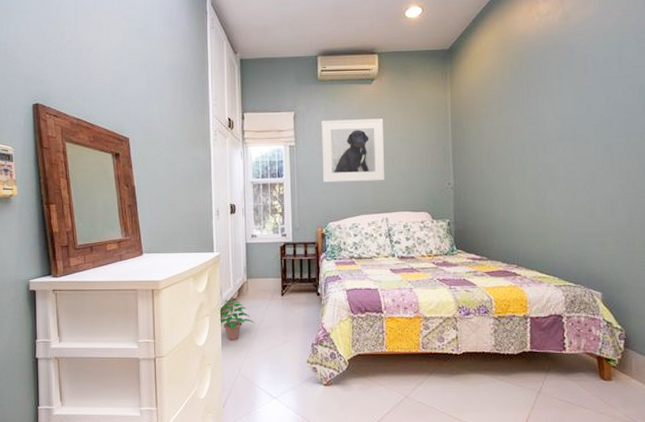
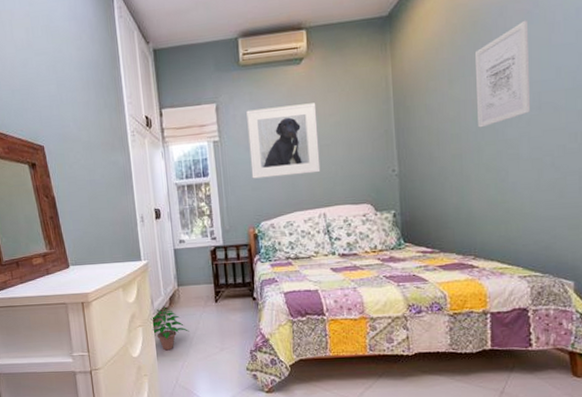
wall art: none [521,64,566,152] -> present [475,19,530,128]

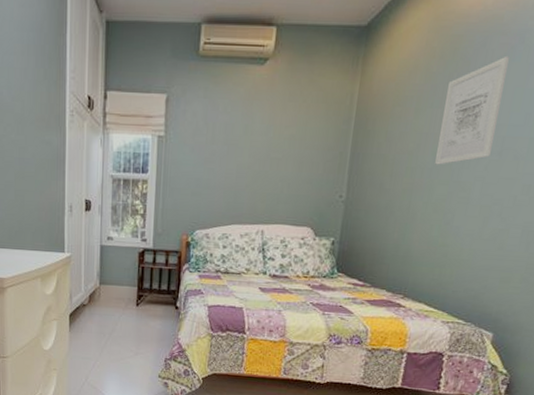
potted plant: present [151,308,189,351] -> none [67,304,106,348]
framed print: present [246,103,321,179] -> none [193,107,274,187]

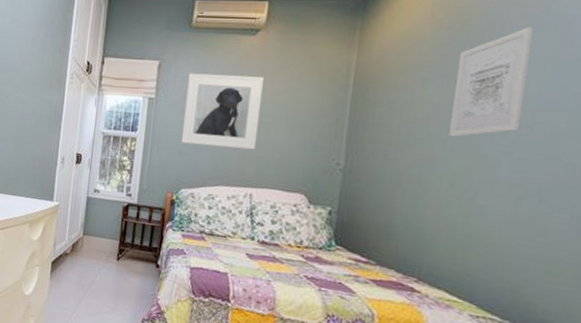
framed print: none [193,107,274,187] -> present [181,73,265,150]

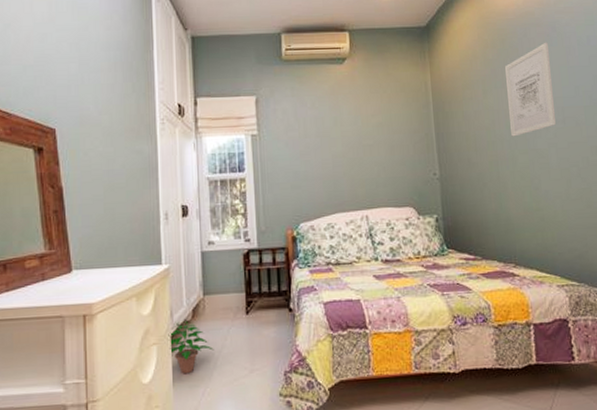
potted plant: none [48,252,85,297] -> present [168,321,214,374]
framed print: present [181,73,265,150] -> none [288,102,363,177]

